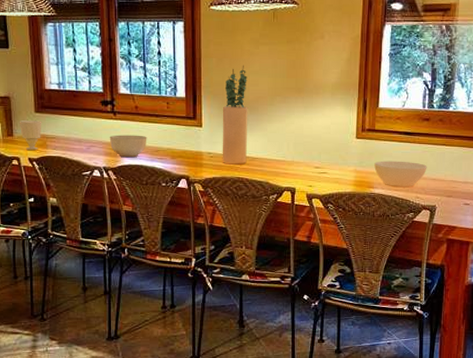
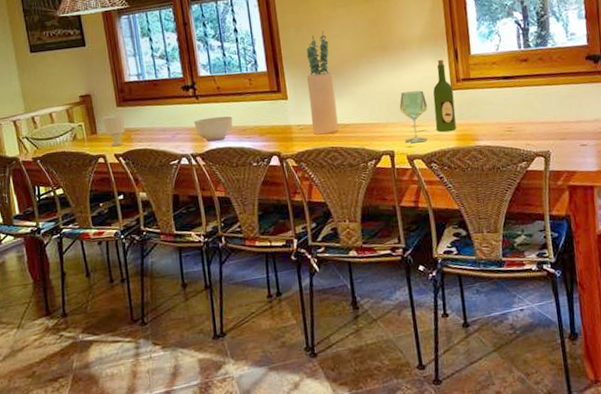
wine glass: none [305,135,332,183] -> present [399,90,428,143]
wine bottle: none [336,108,357,177] -> present [432,59,456,133]
bowl: present [374,160,427,188] -> none [475,107,534,137]

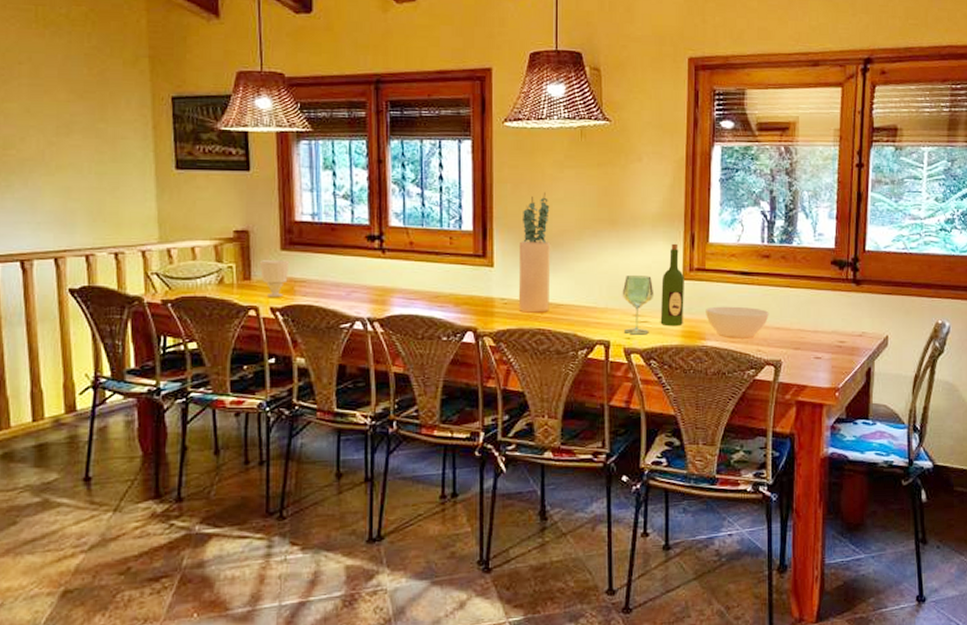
bowl: present [194,116,233,142] -> none [376,277,424,306]
bowl: none [475,107,534,137] -> present [706,306,769,339]

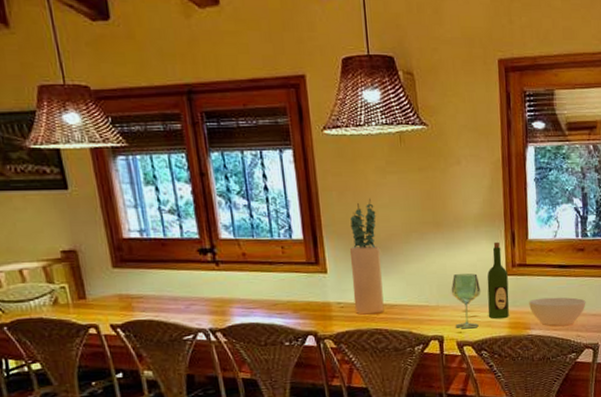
cup: present [259,260,290,297] -> none [92,277,125,314]

